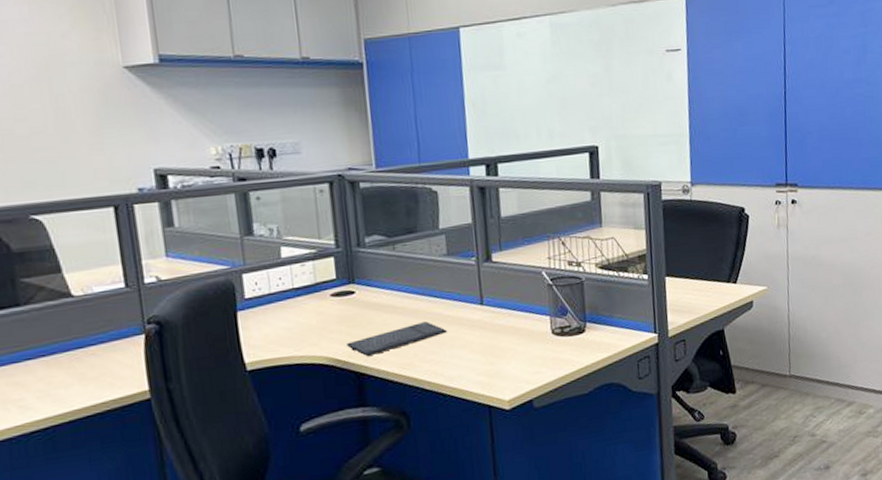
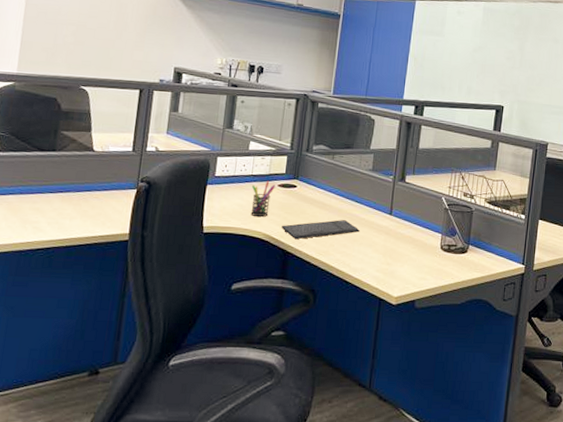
pen holder: none [297,291,327,339] -> present [250,180,275,217]

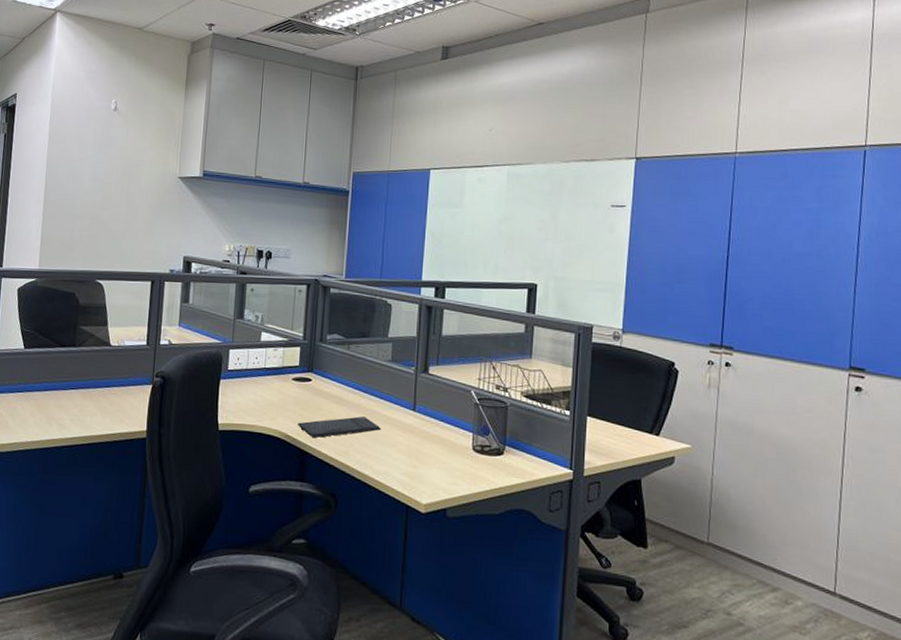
pen holder: present [250,180,275,217] -> none [265,374,289,413]

